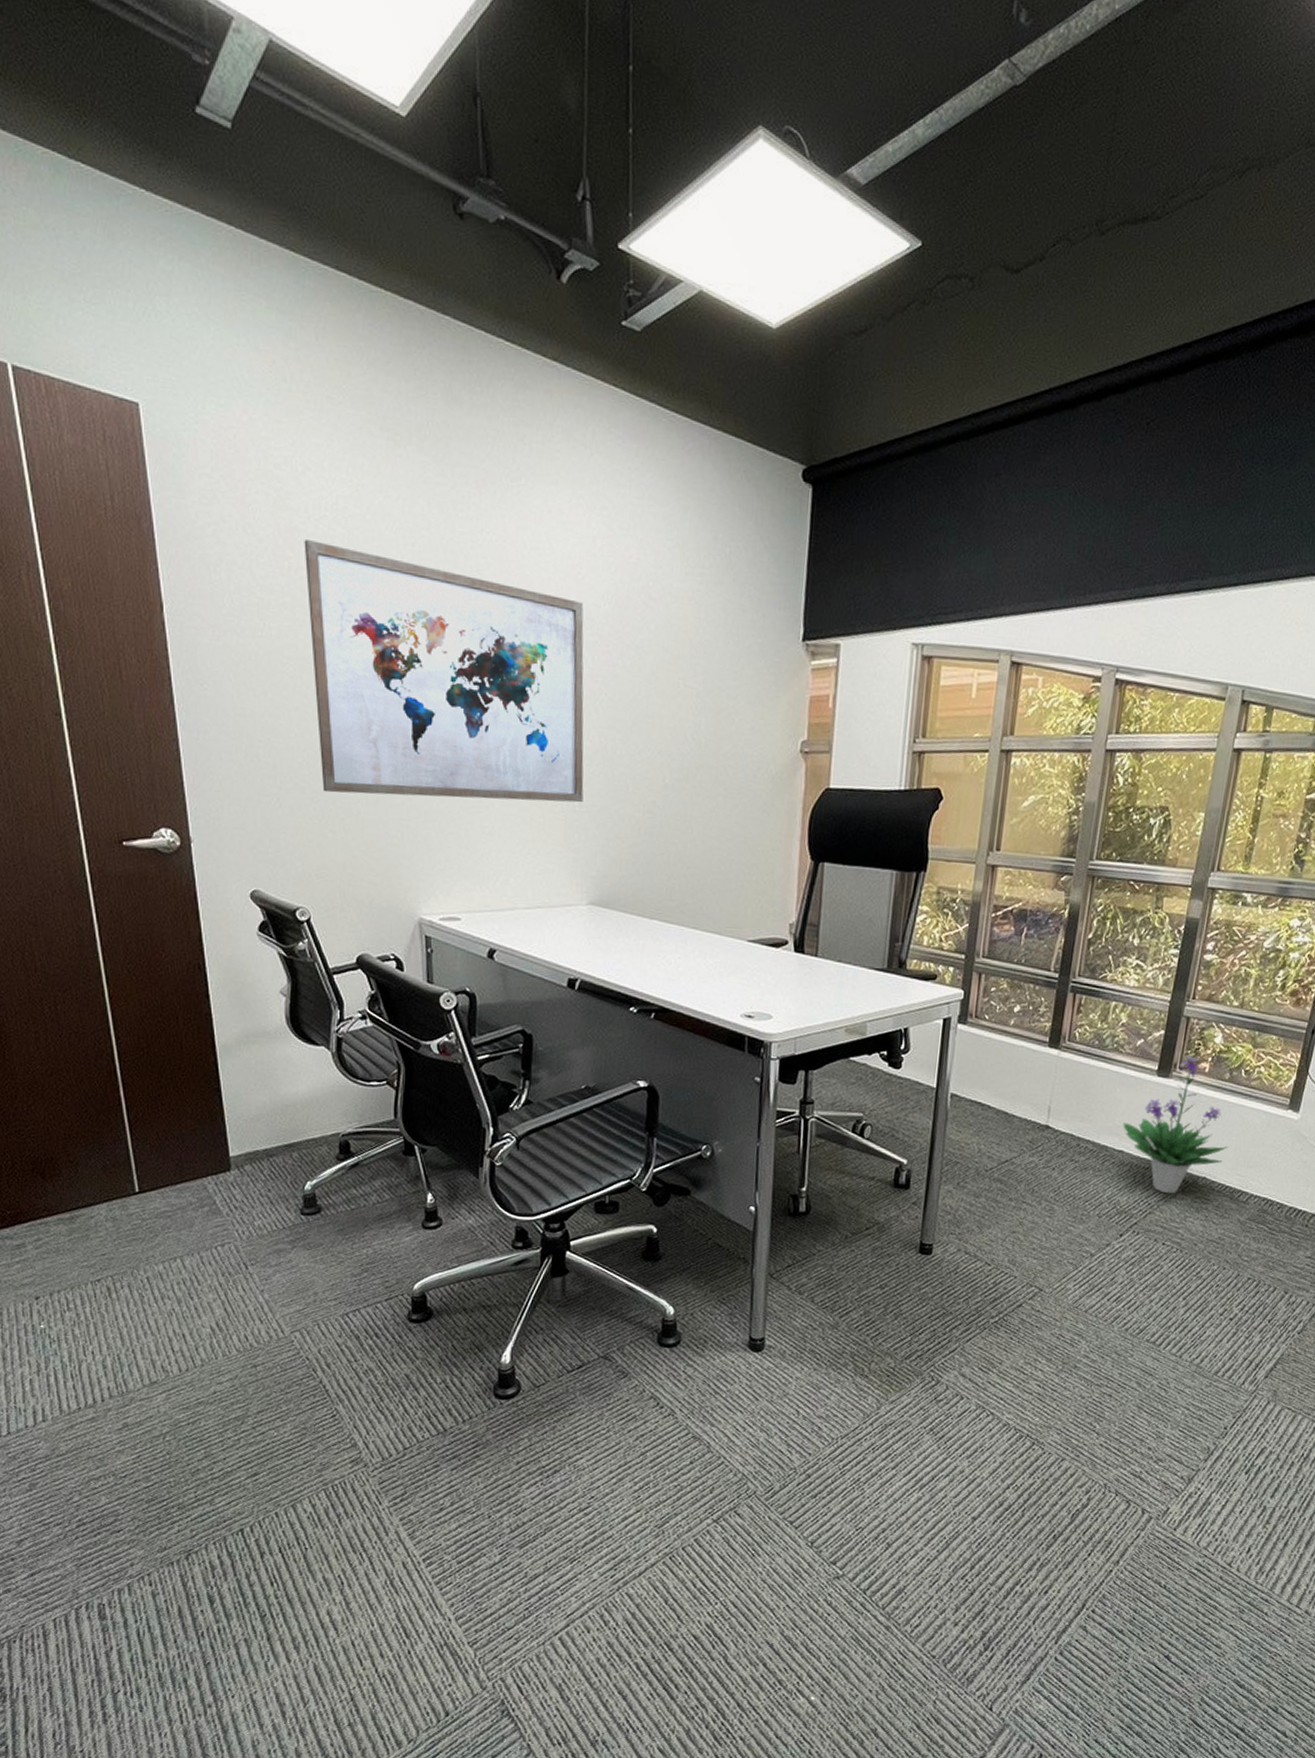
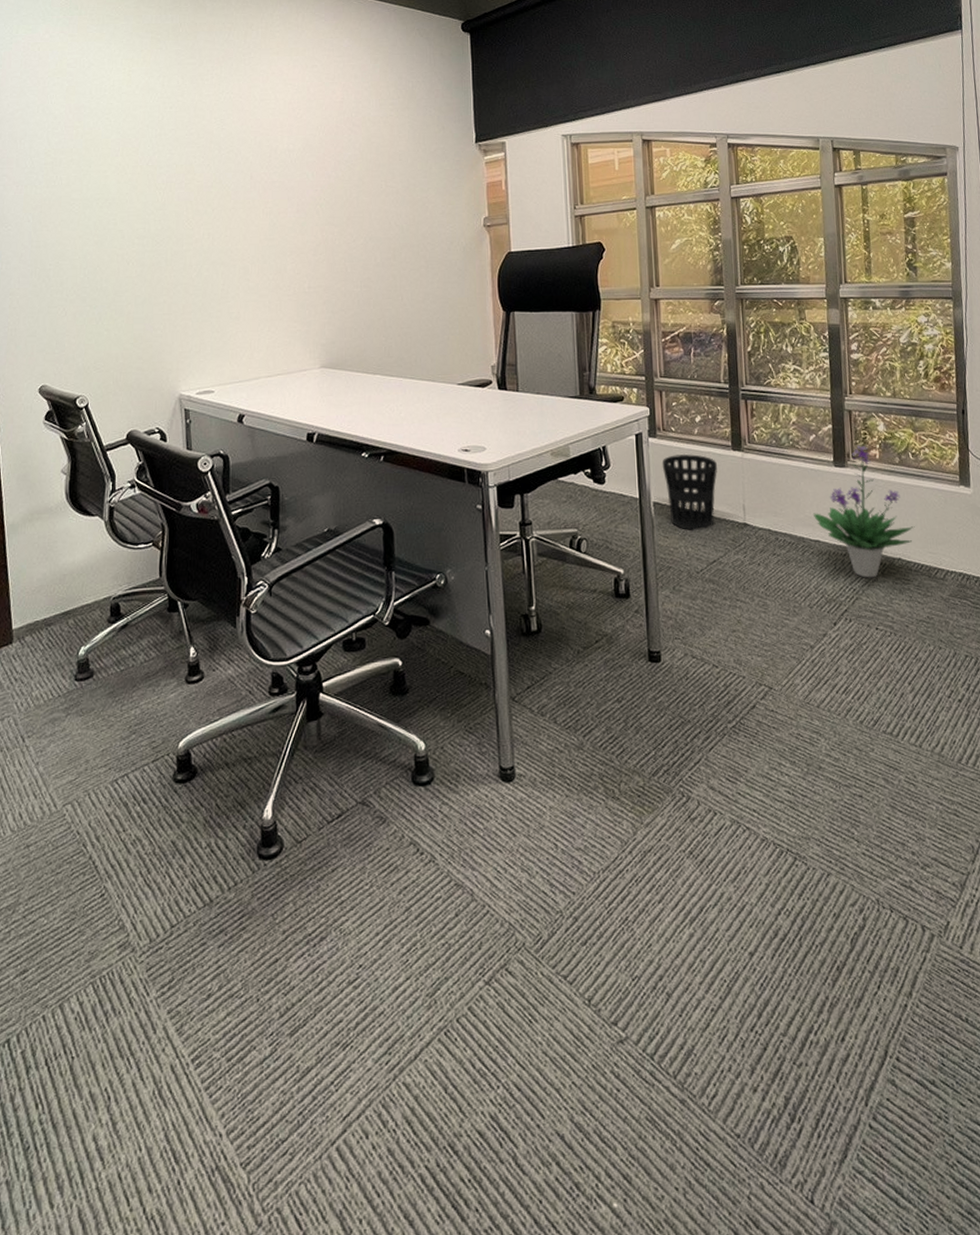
wall art: present [304,540,584,803] -> none [88,113,311,299]
wastebasket: none [967,1045,1029,1129] -> present [662,453,717,531]

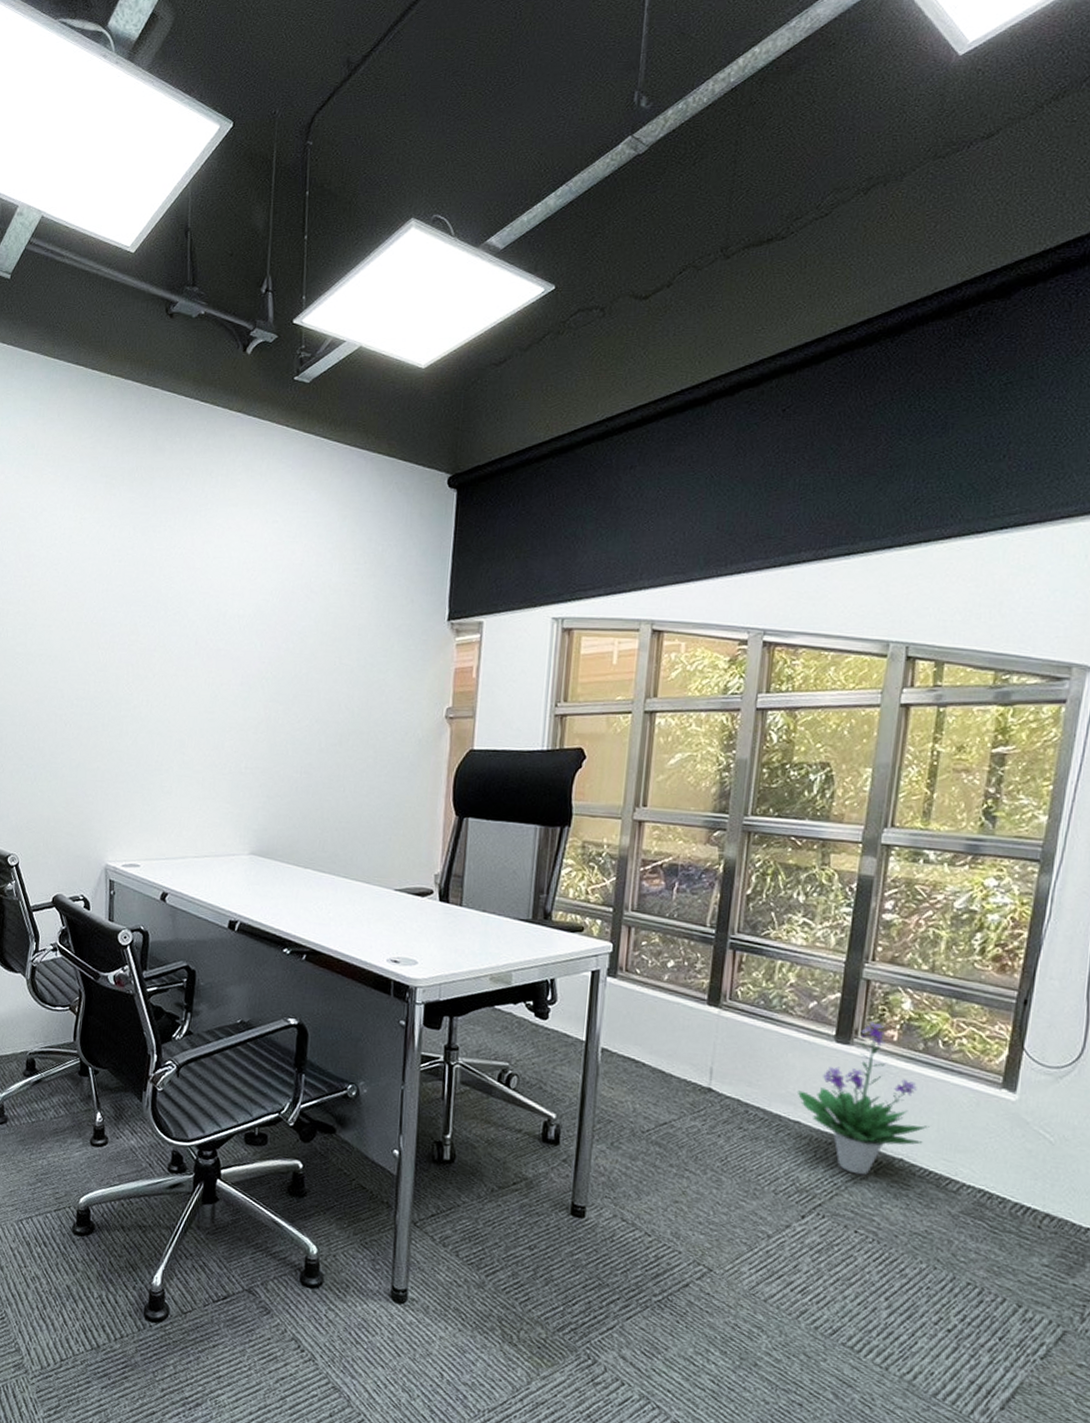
wastebasket: present [662,453,717,531] -> none [618,1000,686,1088]

